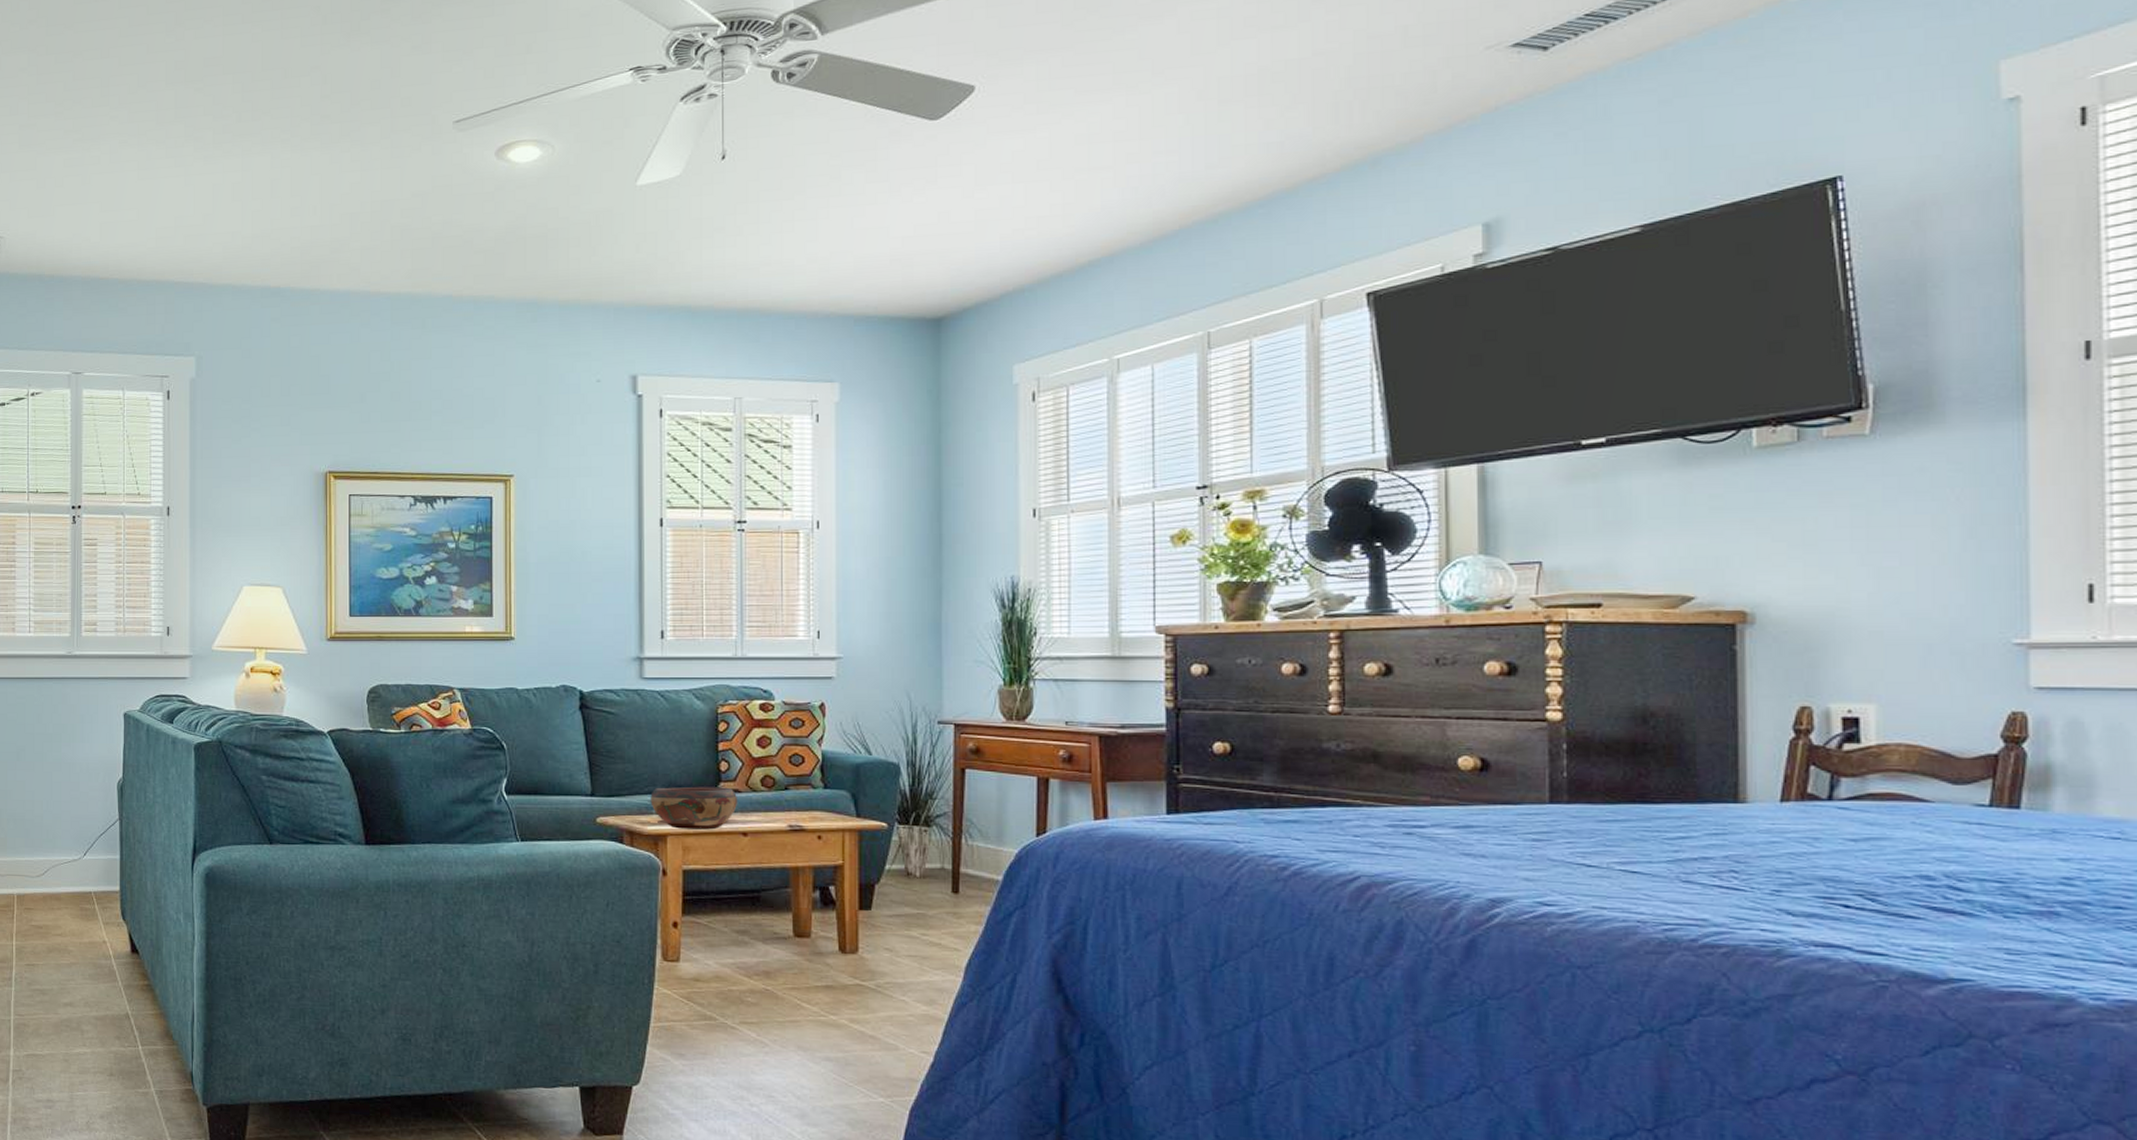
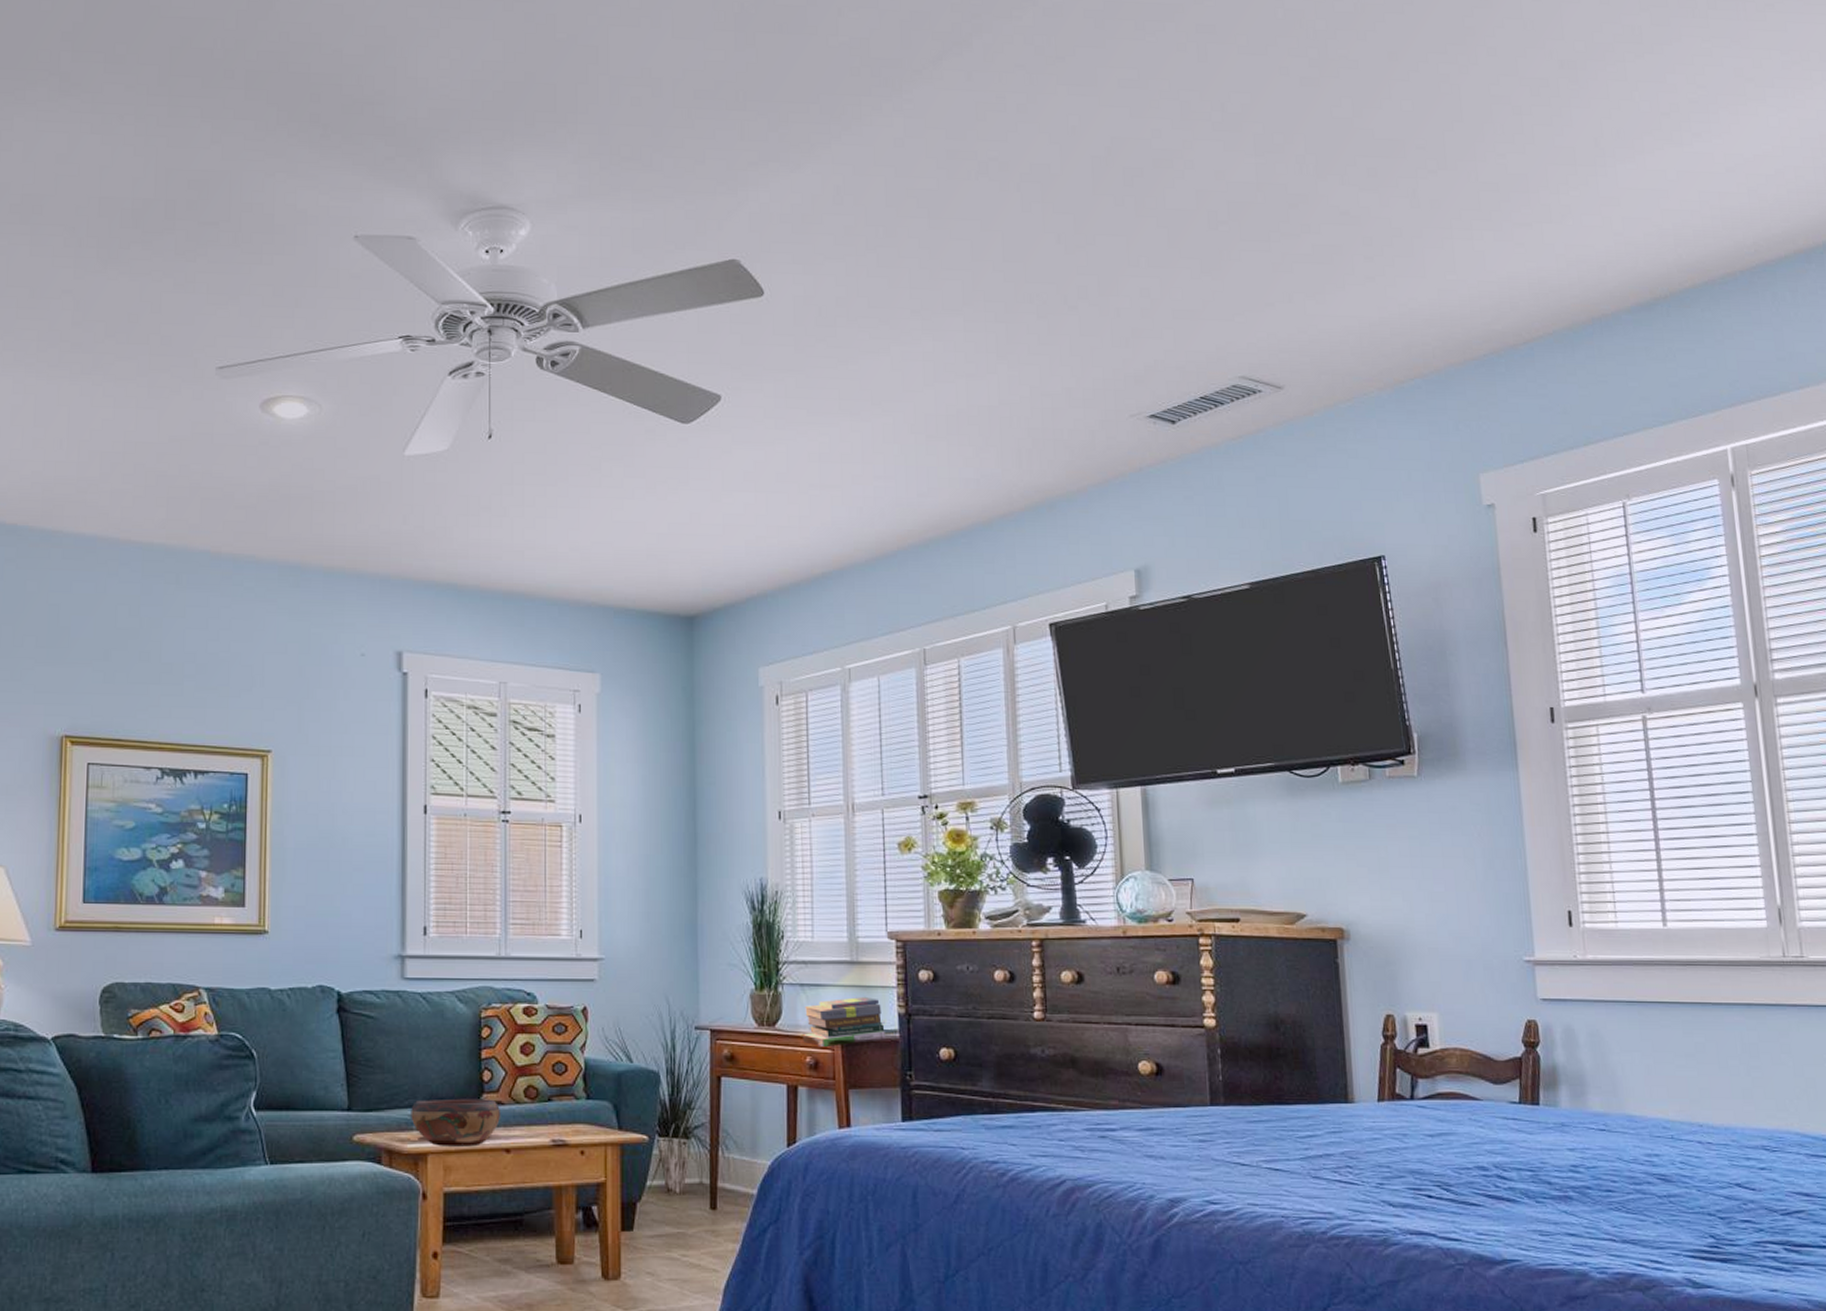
books: none [1054,690,1150,742] -> present [801,996,885,1048]

